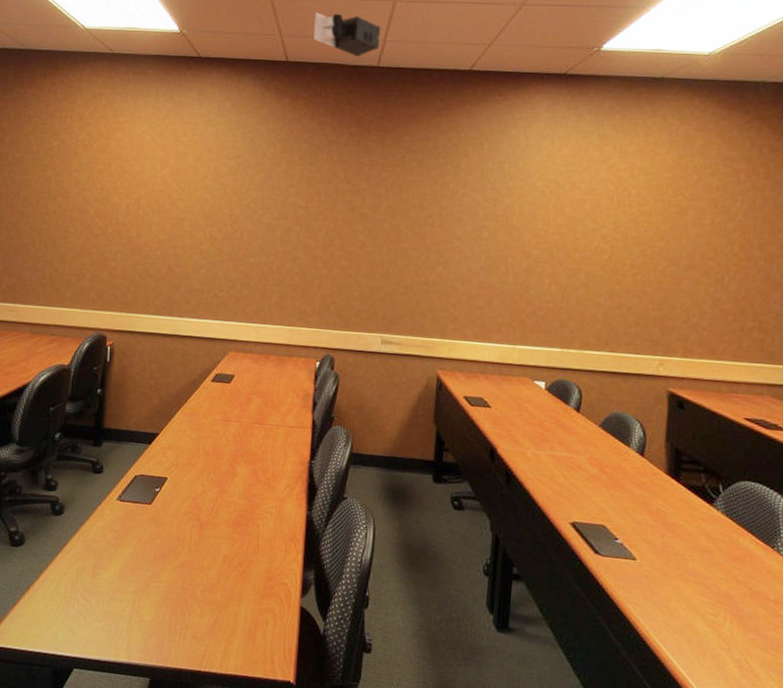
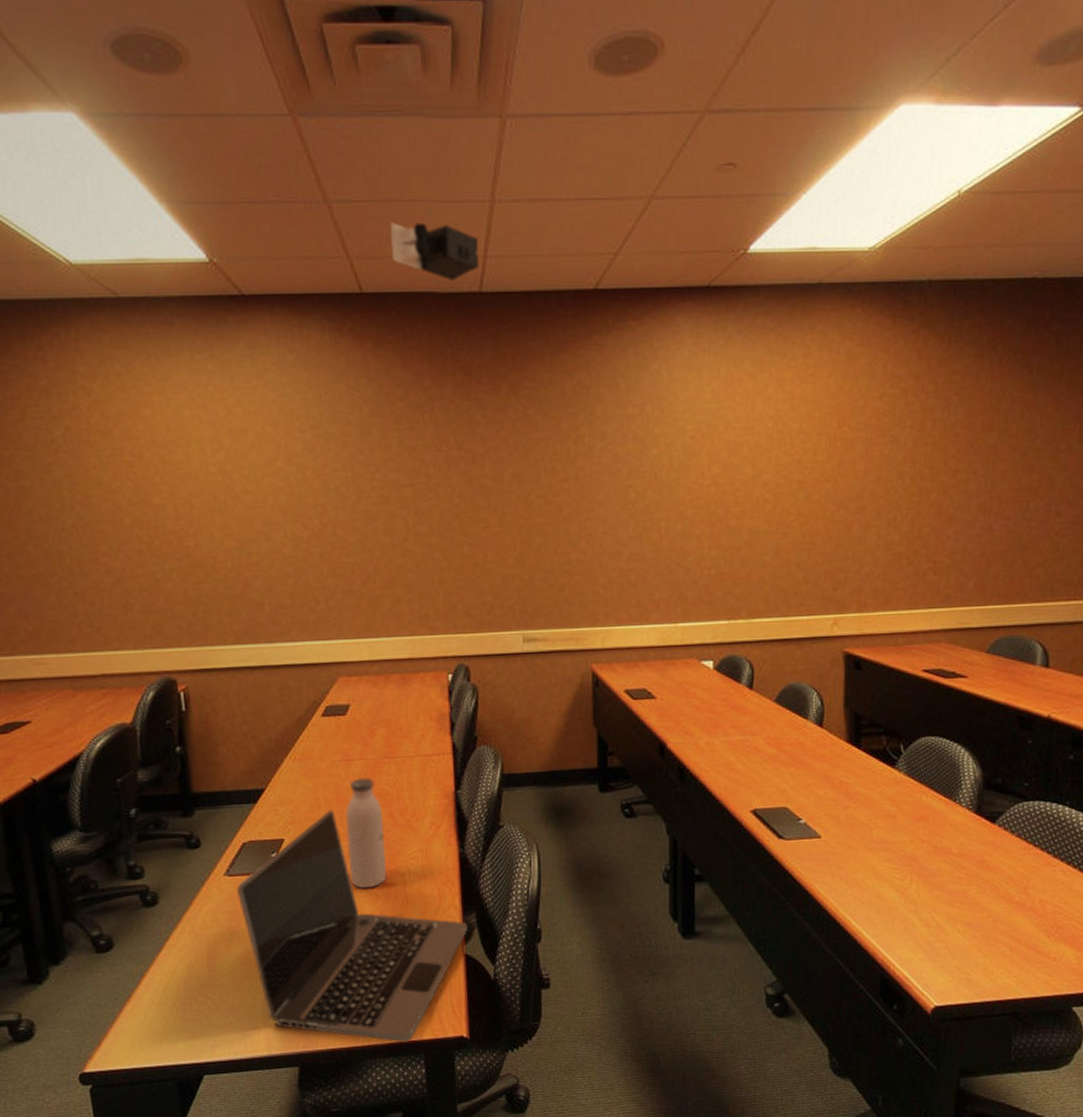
laptop: none [124,459,306,677] -> present [237,809,467,1043]
water bottle: none [214,437,248,532] -> present [345,777,386,889]

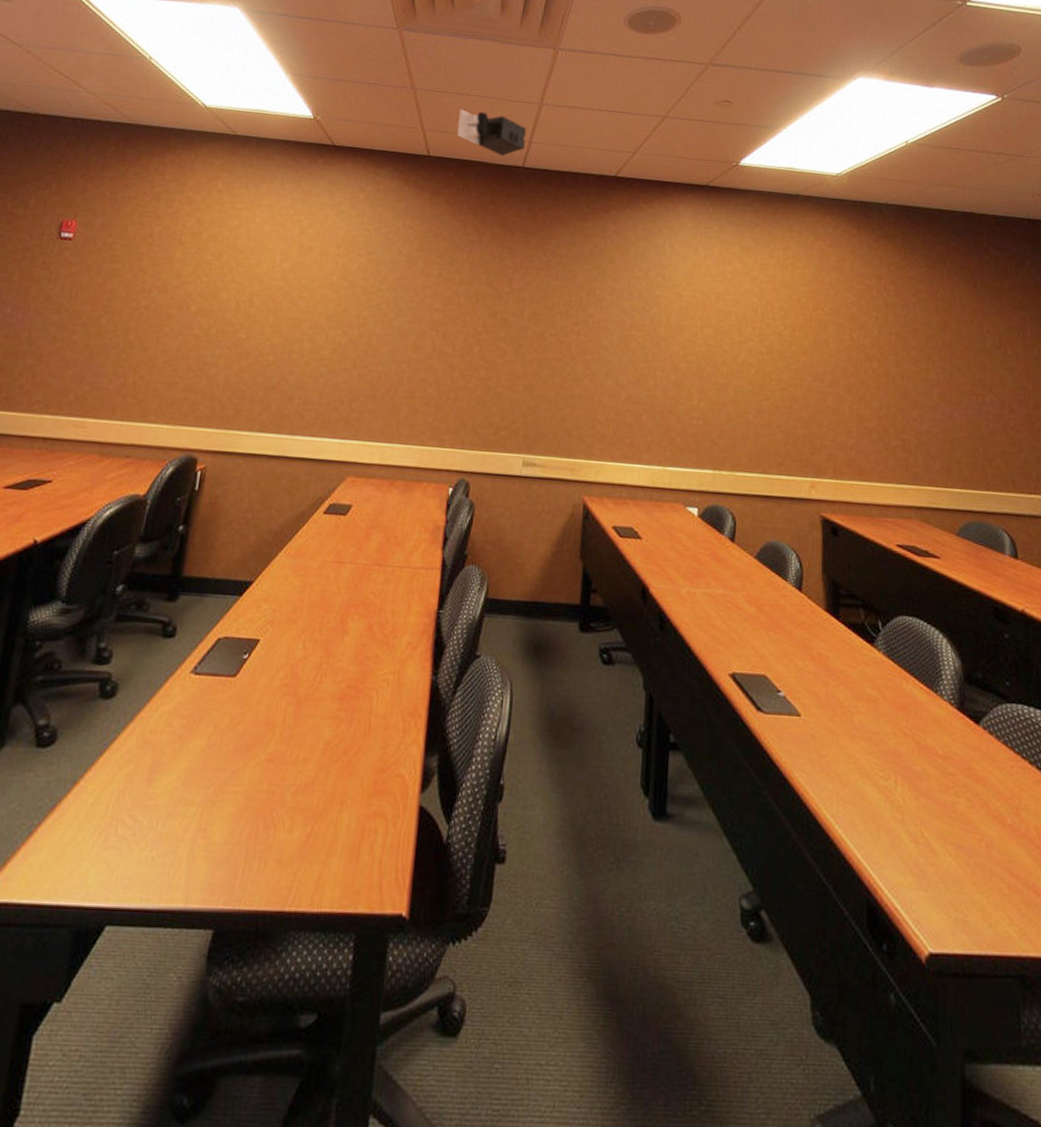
laptop: present [237,809,467,1043] -> none [196,613,427,914]
water bottle: present [345,777,386,889] -> none [316,583,363,709]

